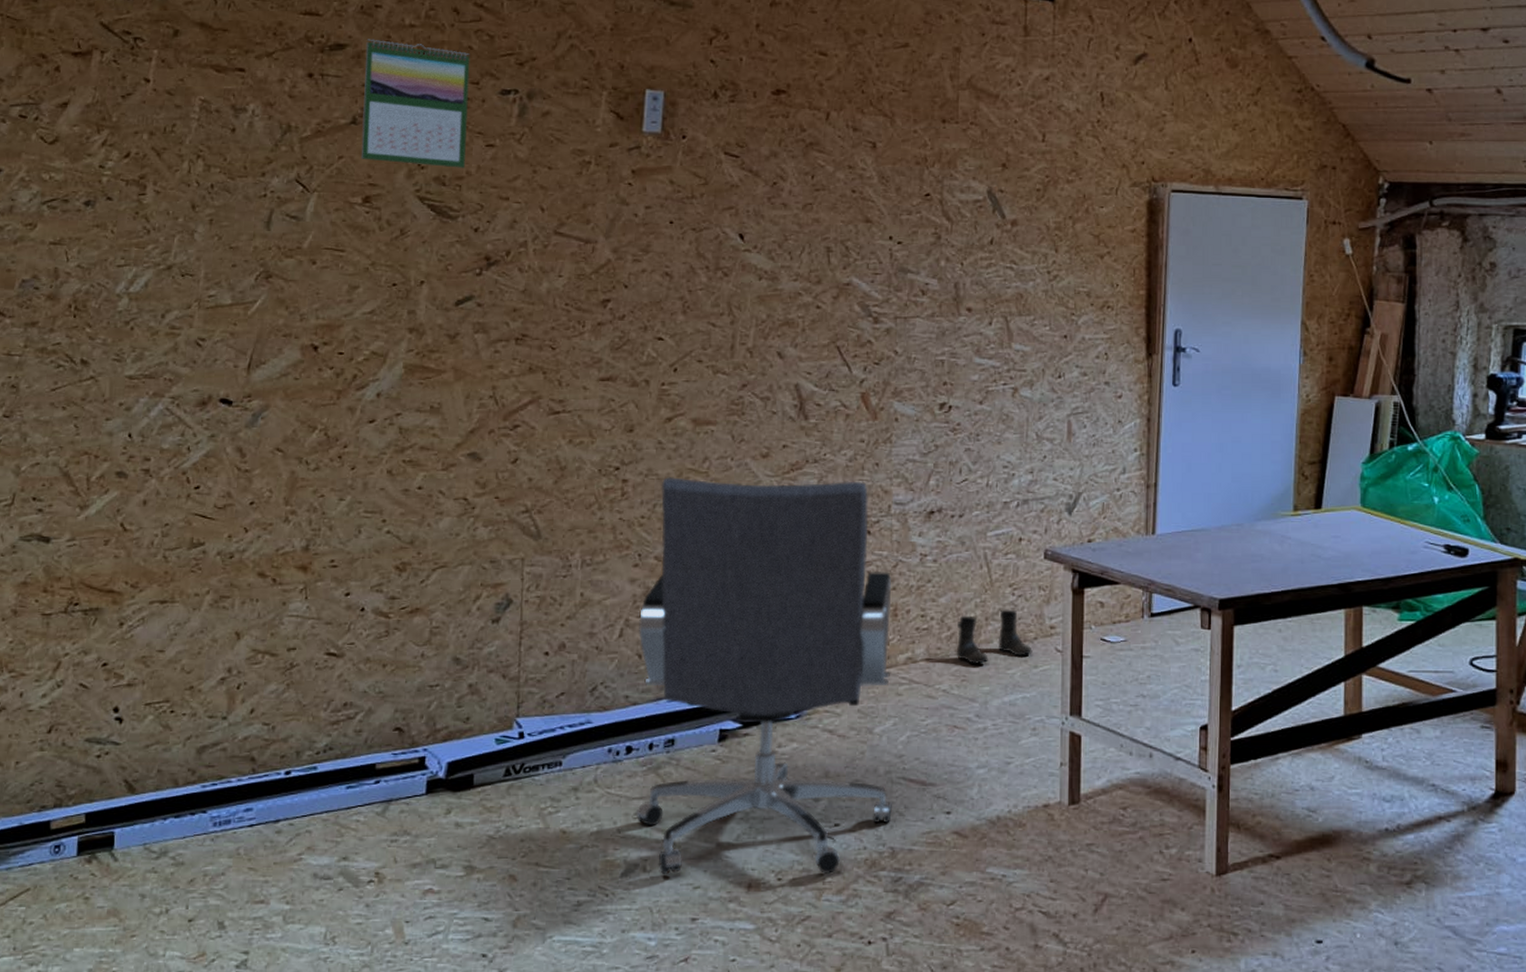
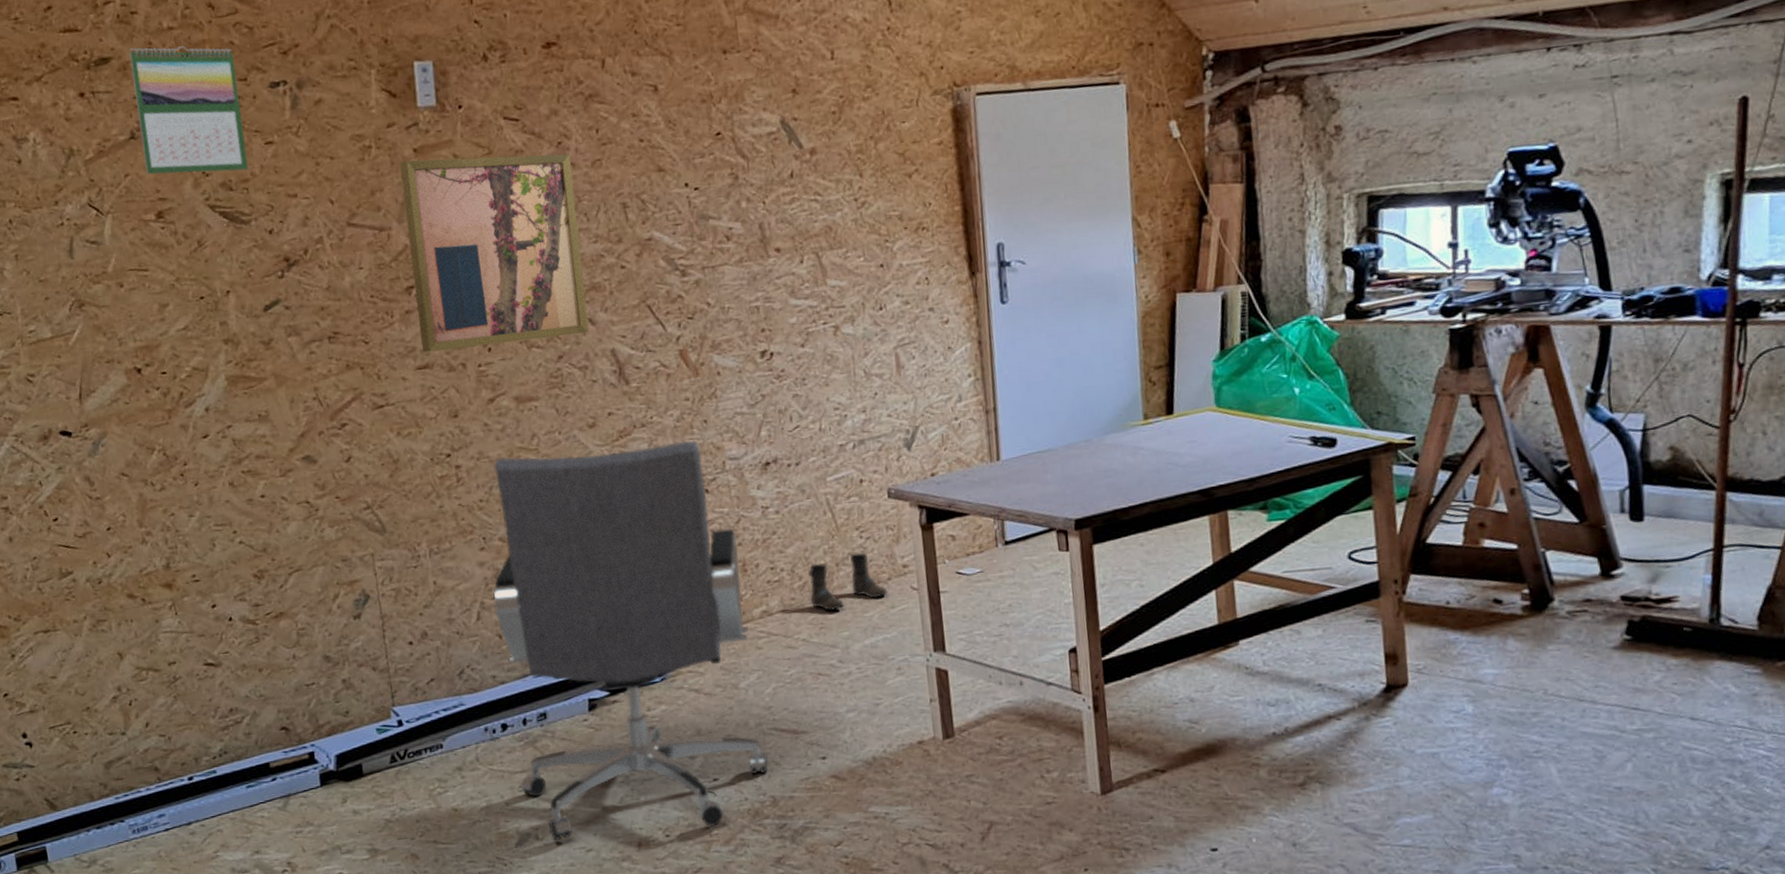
wall art: none [609,180,783,366] -> present [400,153,589,353]

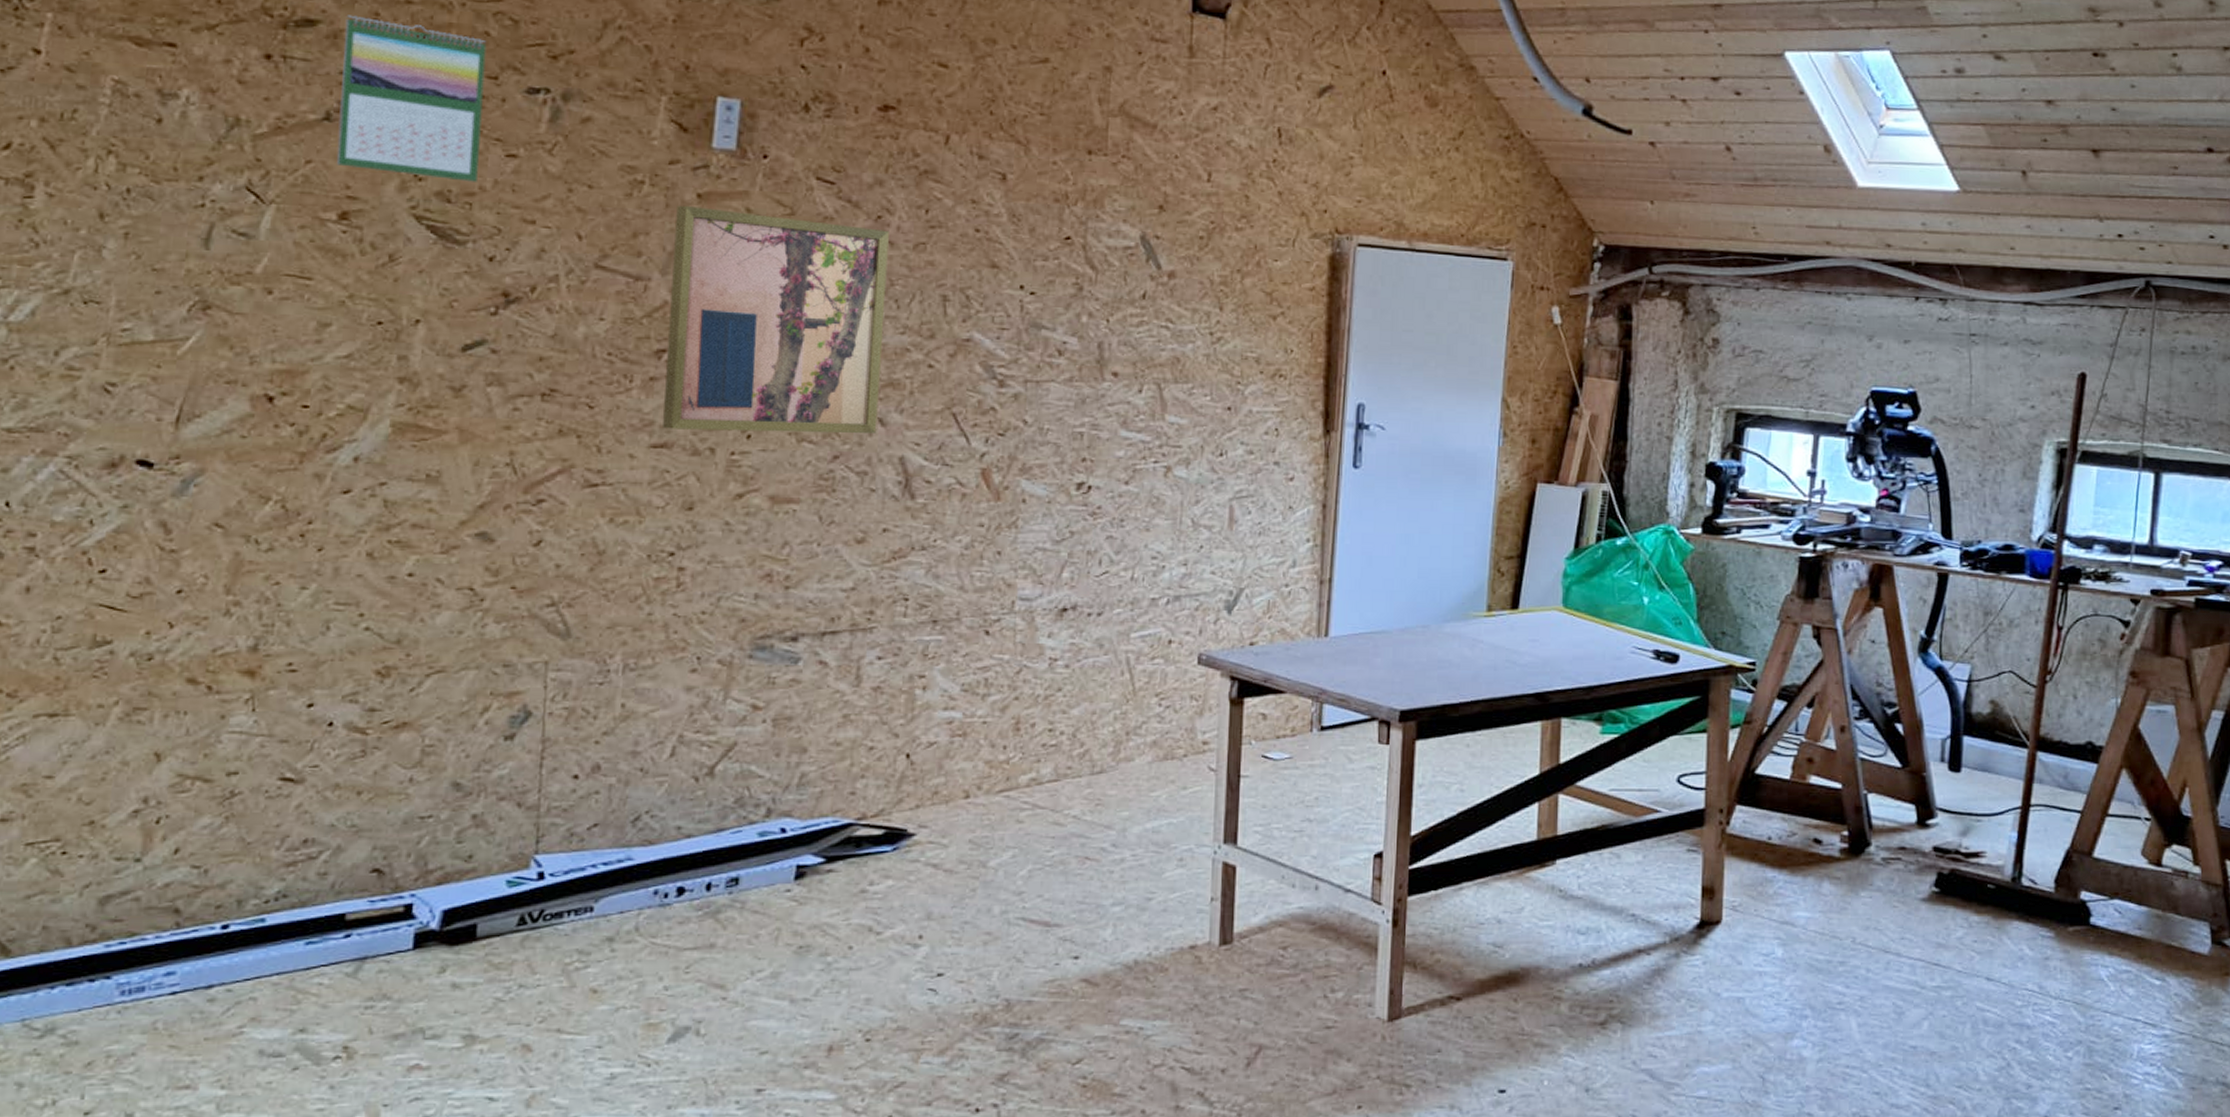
office chair: present [493,440,769,842] -> none [687,565,1013,1039]
boots: present [808,552,888,612] -> none [1091,722,1181,787]

